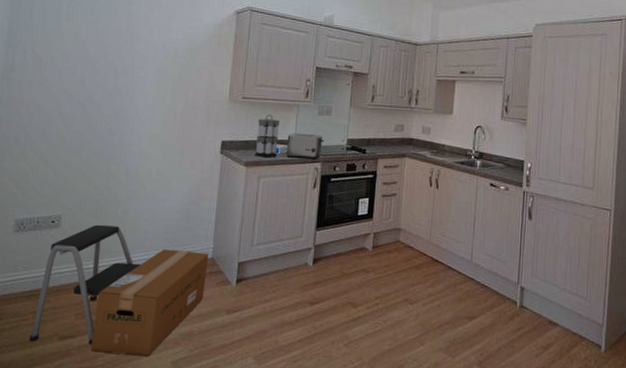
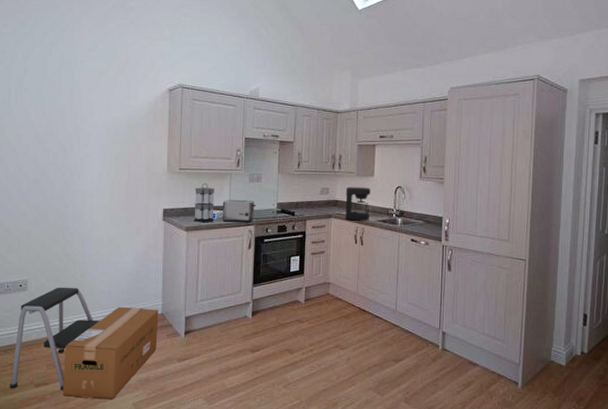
coffee maker: none [420,124,449,162] -> present [345,187,371,221]

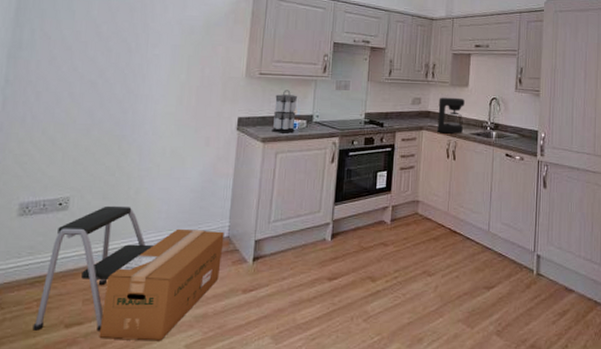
toaster: present [222,199,256,223] -> none [304,108,343,135]

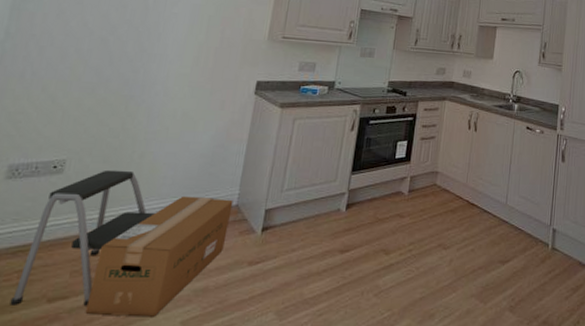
spice rack: present [272,90,297,133] -> none [291,55,320,99]
coffee maker: present [437,97,465,134] -> none [460,68,489,105]

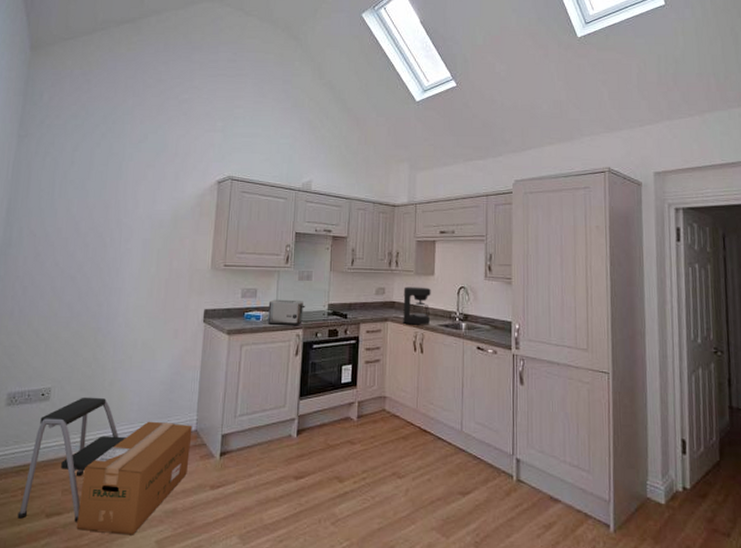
toaster: none [324,74,366,102] -> present [268,299,306,326]
coffee maker: none [460,68,489,105] -> present [403,286,431,325]

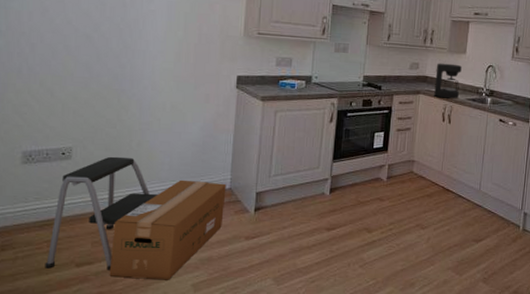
toaster: present [268,299,306,326] -> none [303,69,341,96]

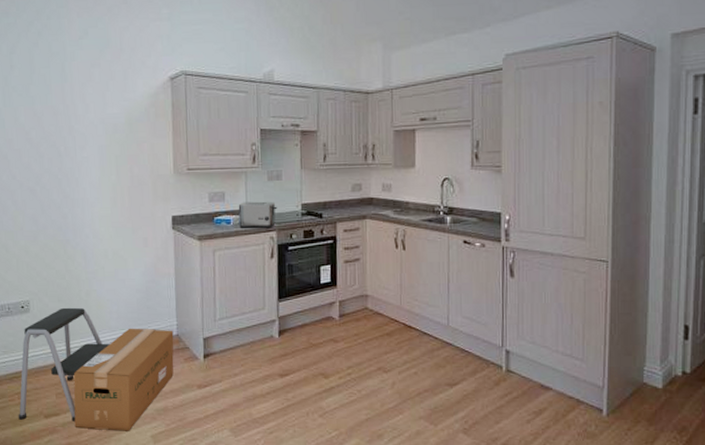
toaster: none [303,69,341,96] -> present [238,201,278,229]
coffee maker: present [434,63,462,99] -> none [382,180,413,222]

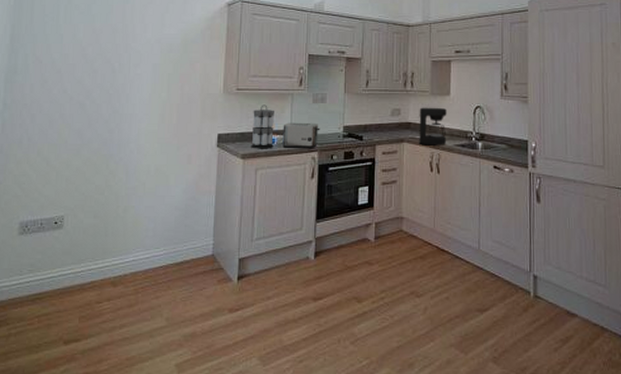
step stool: present [18,307,110,421] -> none [35,224,142,348]
box: present [73,328,174,431] -> none [95,247,209,360]
spice rack: none [206,184,230,230] -> present [251,104,274,149]
coffee maker: none [382,180,413,222] -> present [419,107,447,146]

